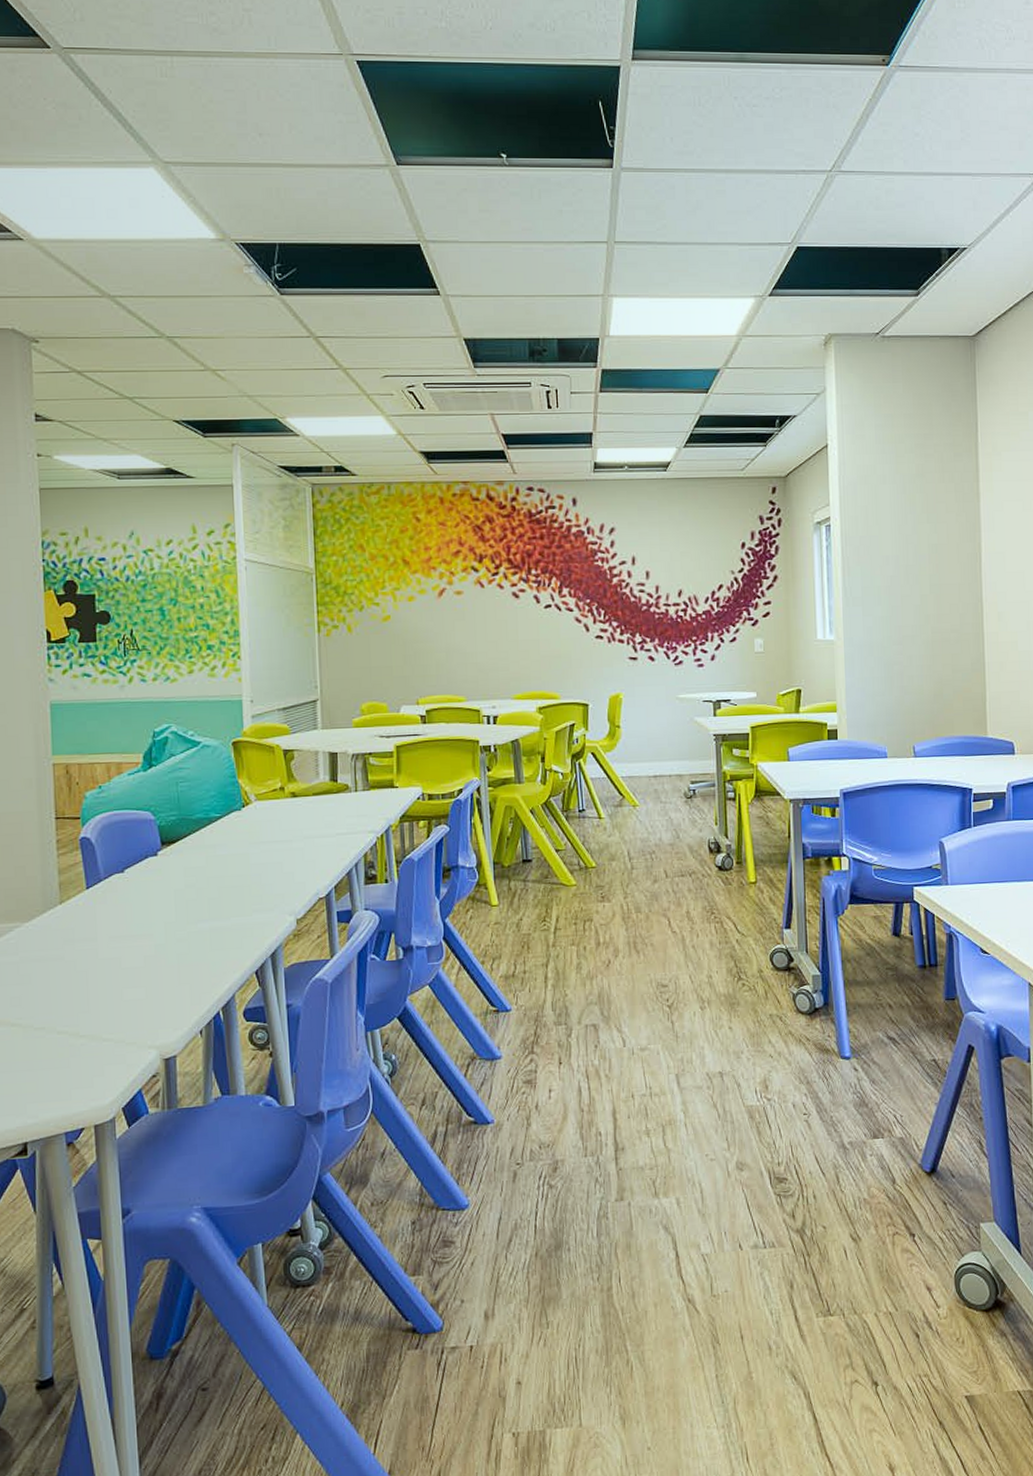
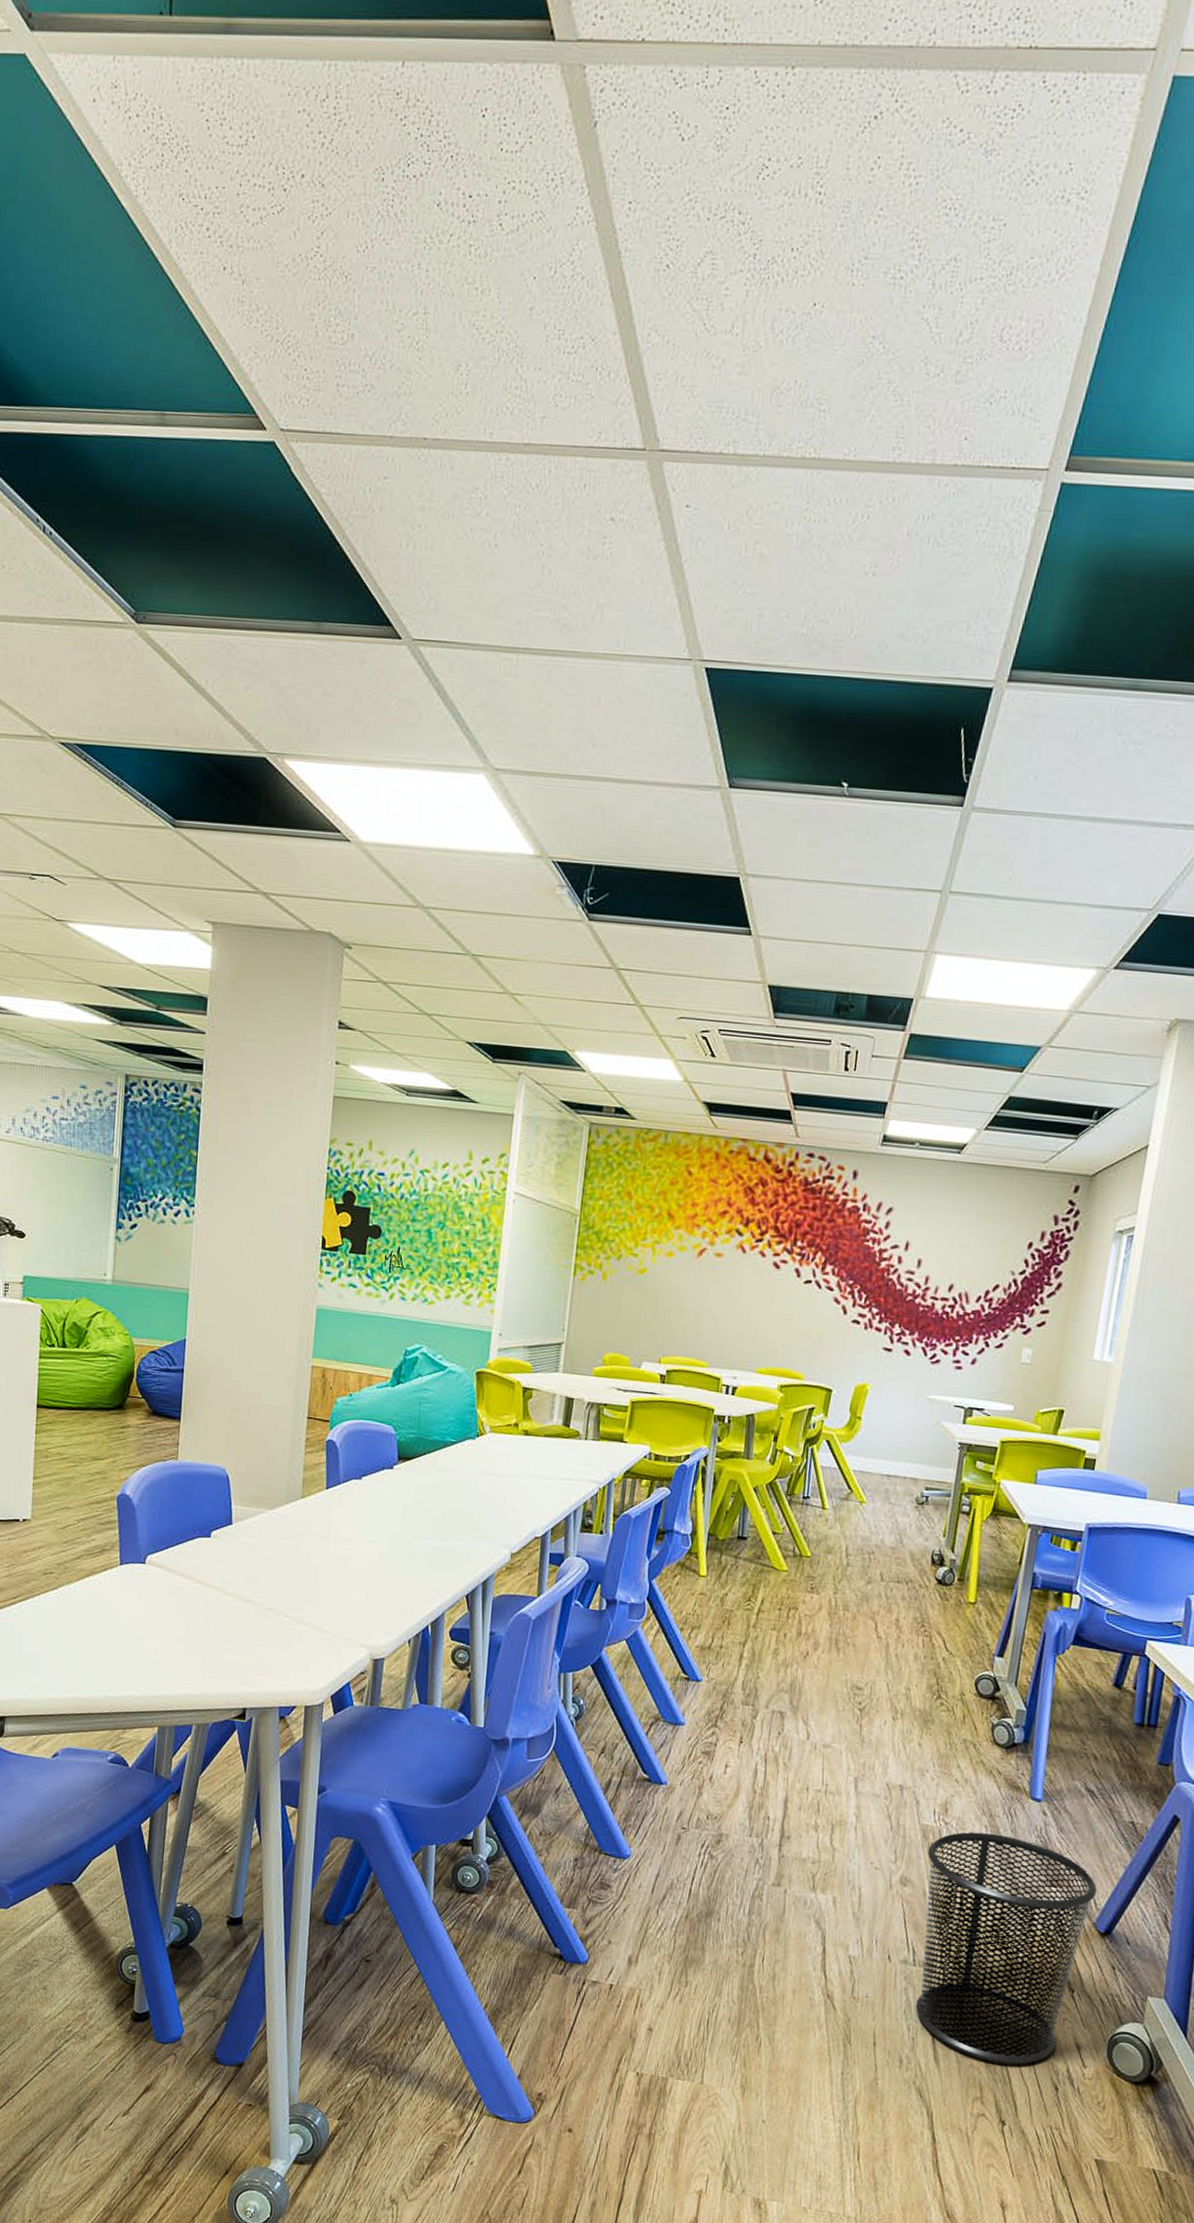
waste bin: none [757,1099,917,1325] -> present [915,1832,1098,2064]

